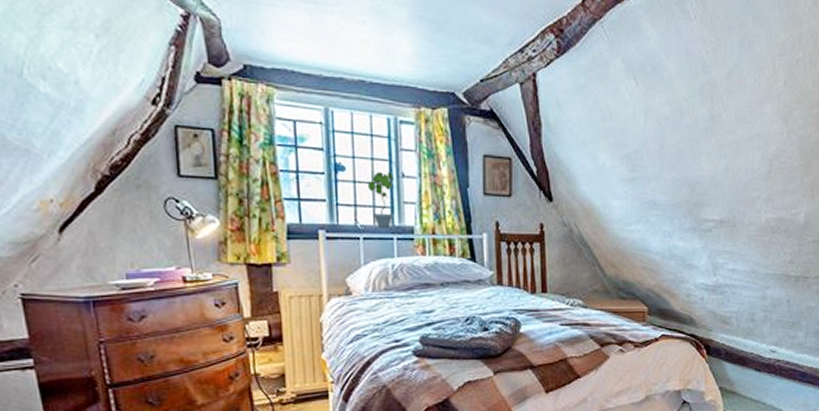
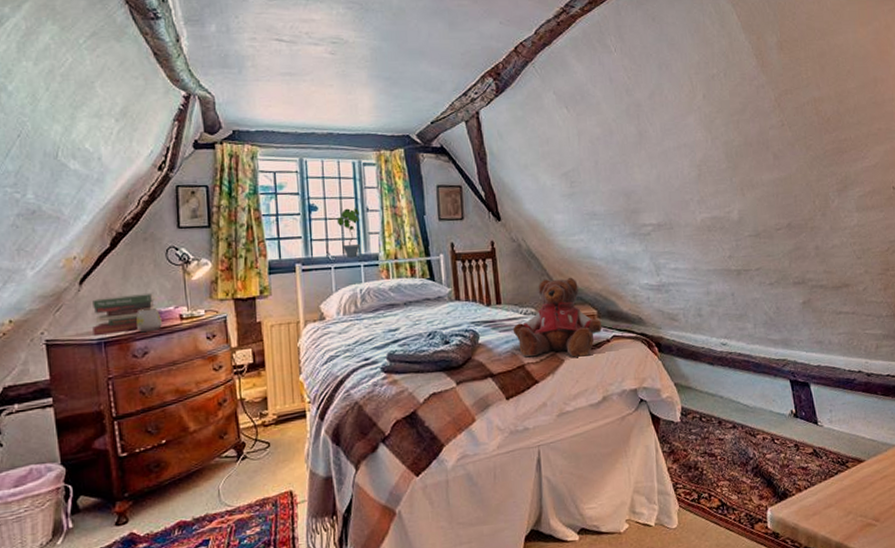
books: none [76,248,153,294] -> present [92,292,155,336]
mug: none [129,267,162,294] -> present [135,308,162,333]
teddy bear: none [557,269,652,354] -> present [512,277,602,357]

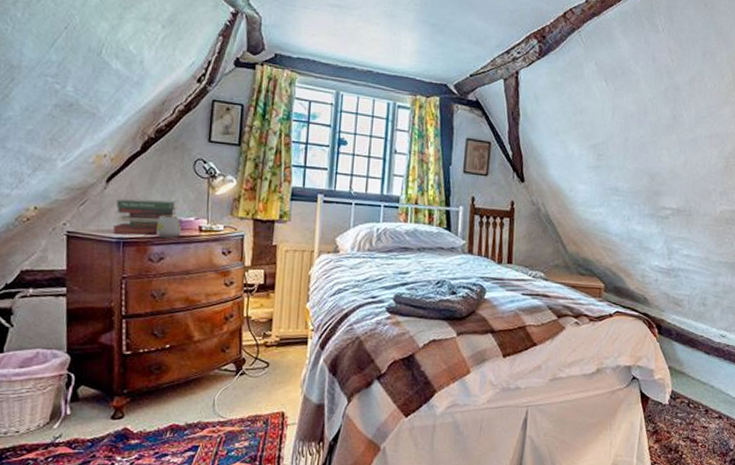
potted plant: present [336,208,360,259] -> none [364,147,387,197]
teddy bear: present [512,277,602,357] -> none [519,246,607,327]

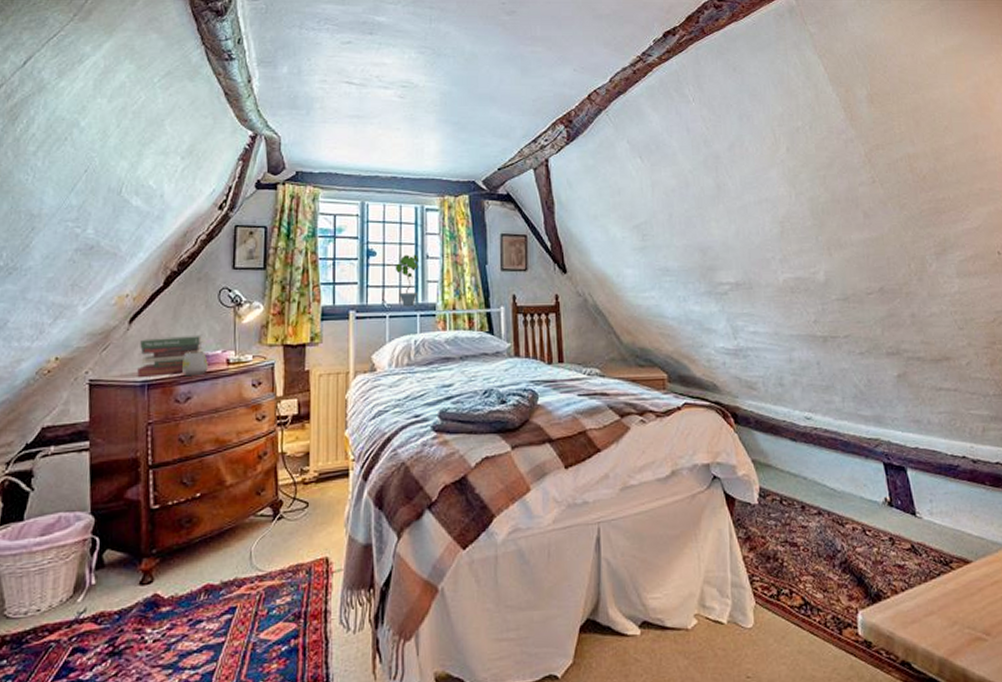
potted plant: none [364,147,387,197] -> present [395,254,419,307]

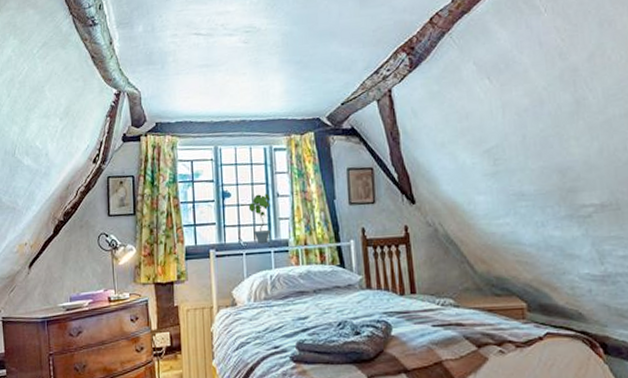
books: present [137,334,203,378] -> none [38,276,88,315]
mug: present [181,351,208,377] -> none [72,291,94,313]

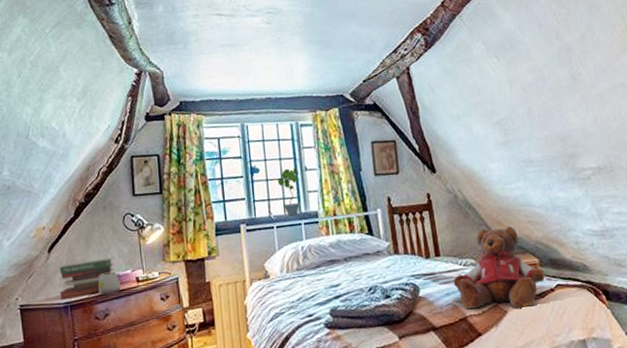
books: none [38,276,88,315] -> present [60,257,114,301]
mug: none [72,291,94,313] -> present [97,272,121,296]
teddy bear: none [429,265,533,356] -> present [453,226,545,309]

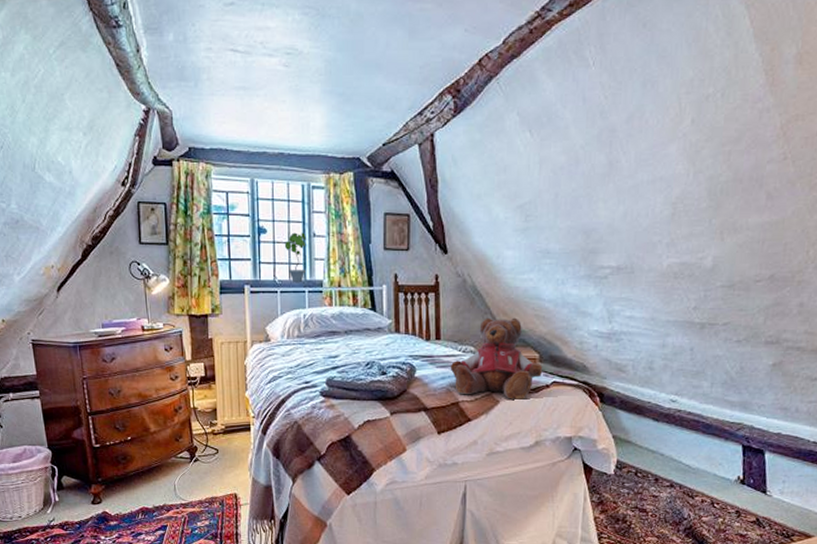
books: present [60,257,114,301] -> none [68,303,121,340]
mug: present [97,272,121,296] -> none [104,319,127,340]

